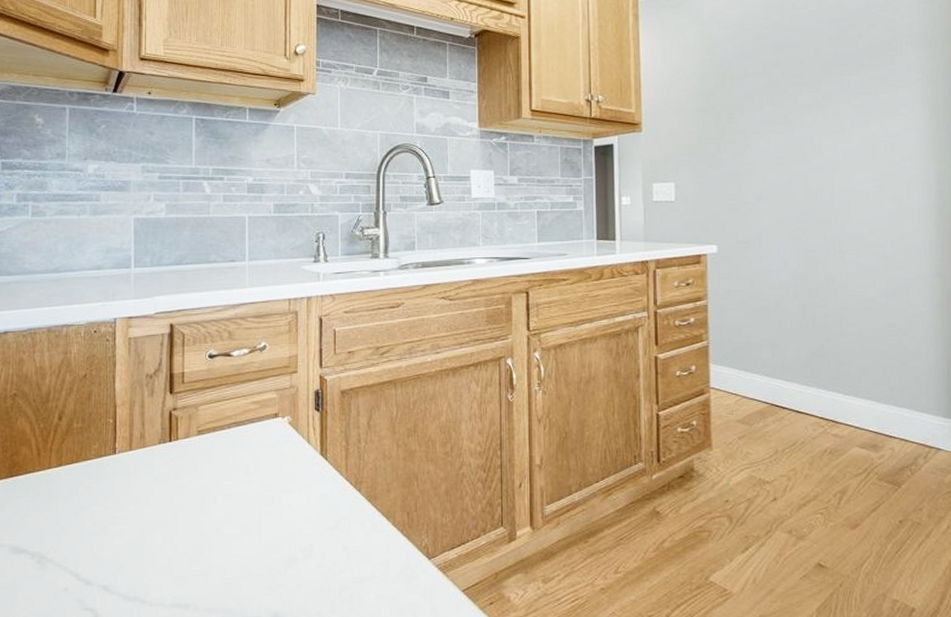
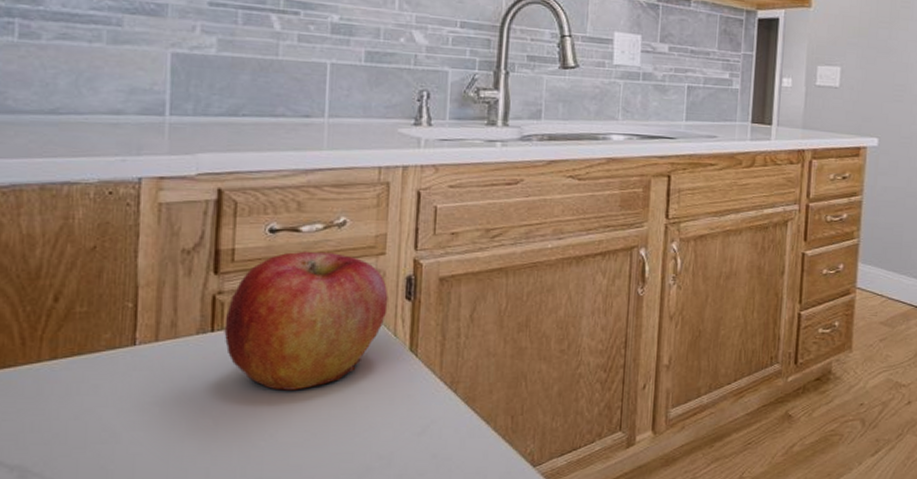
apple: none [179,372,301,491] -> present [224,251,388,390]

